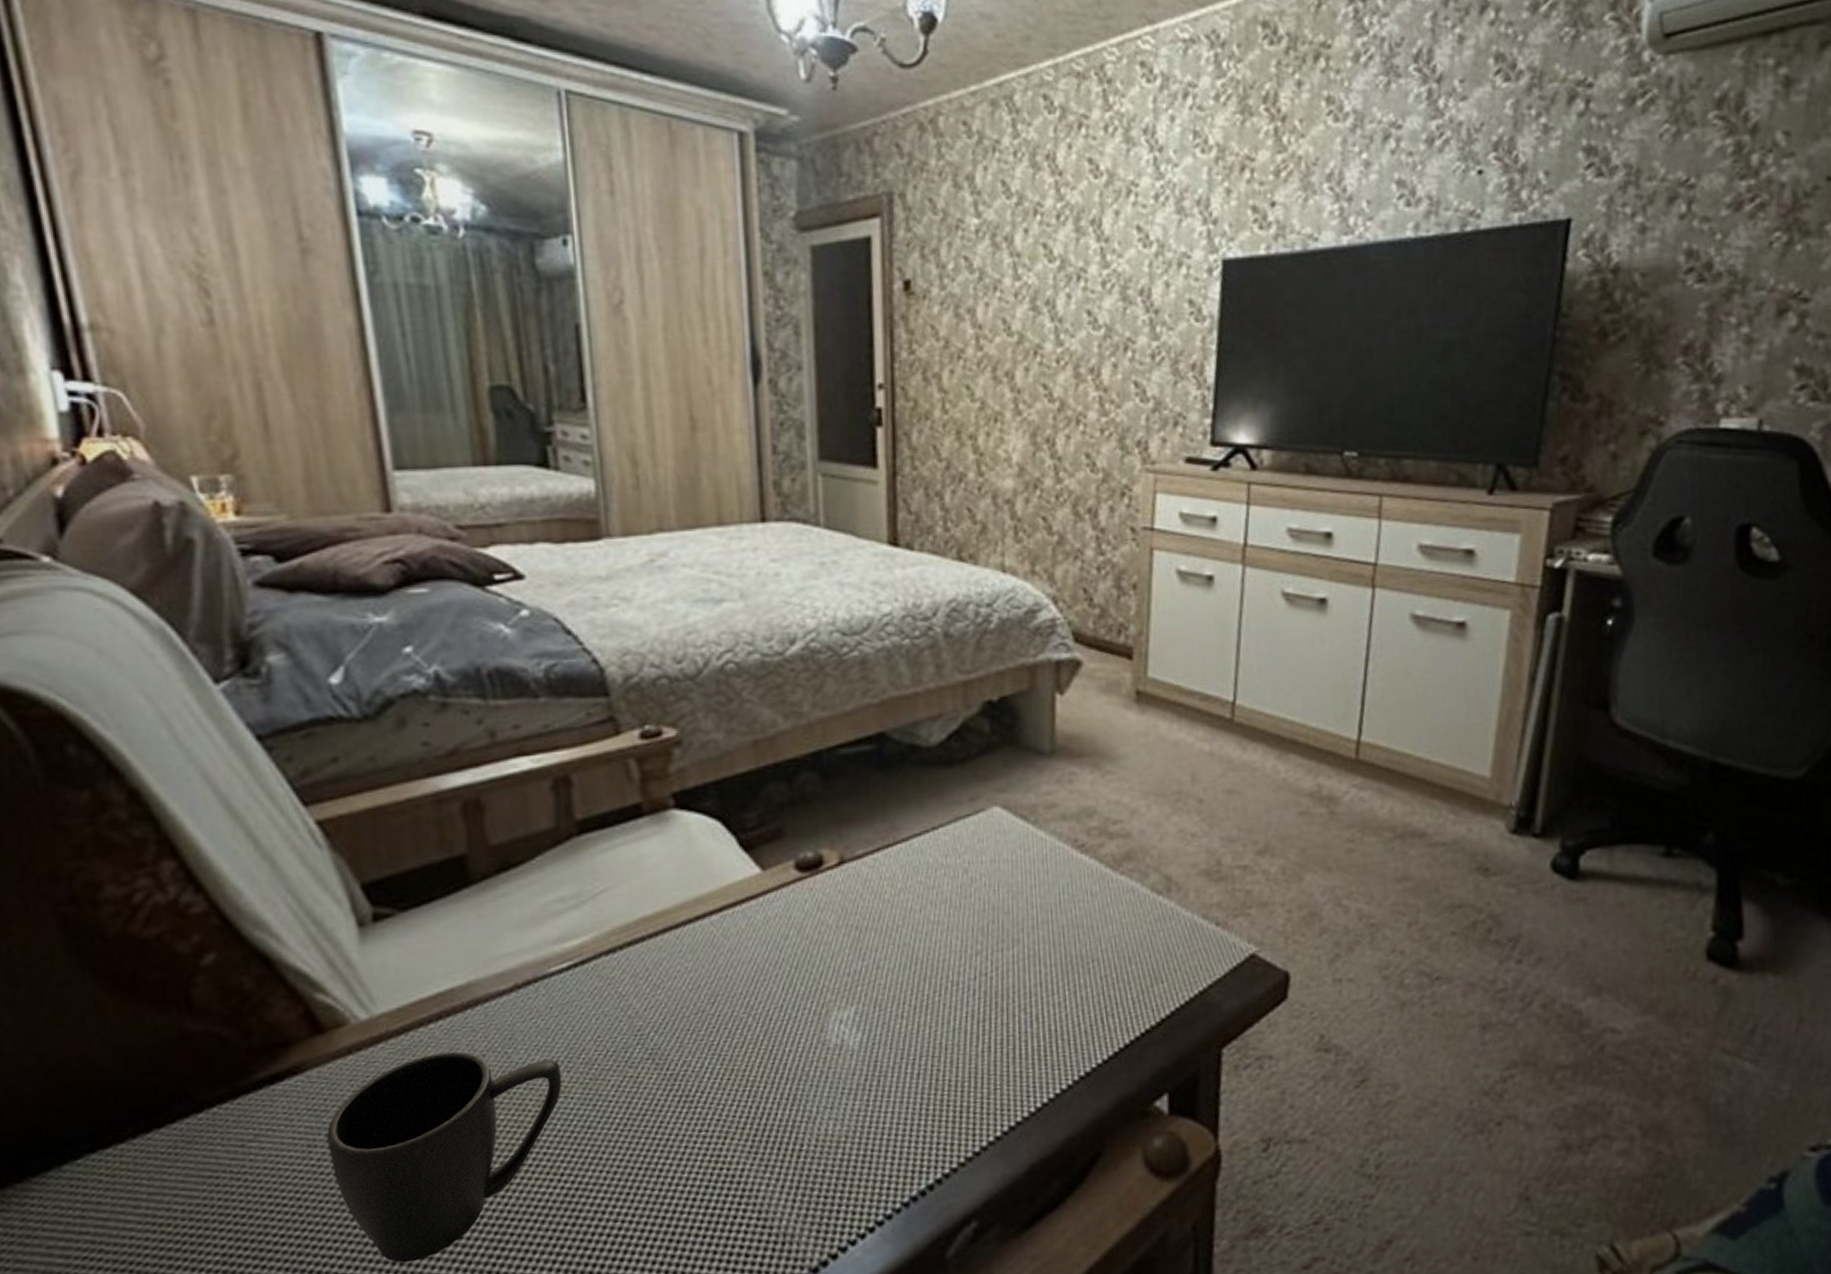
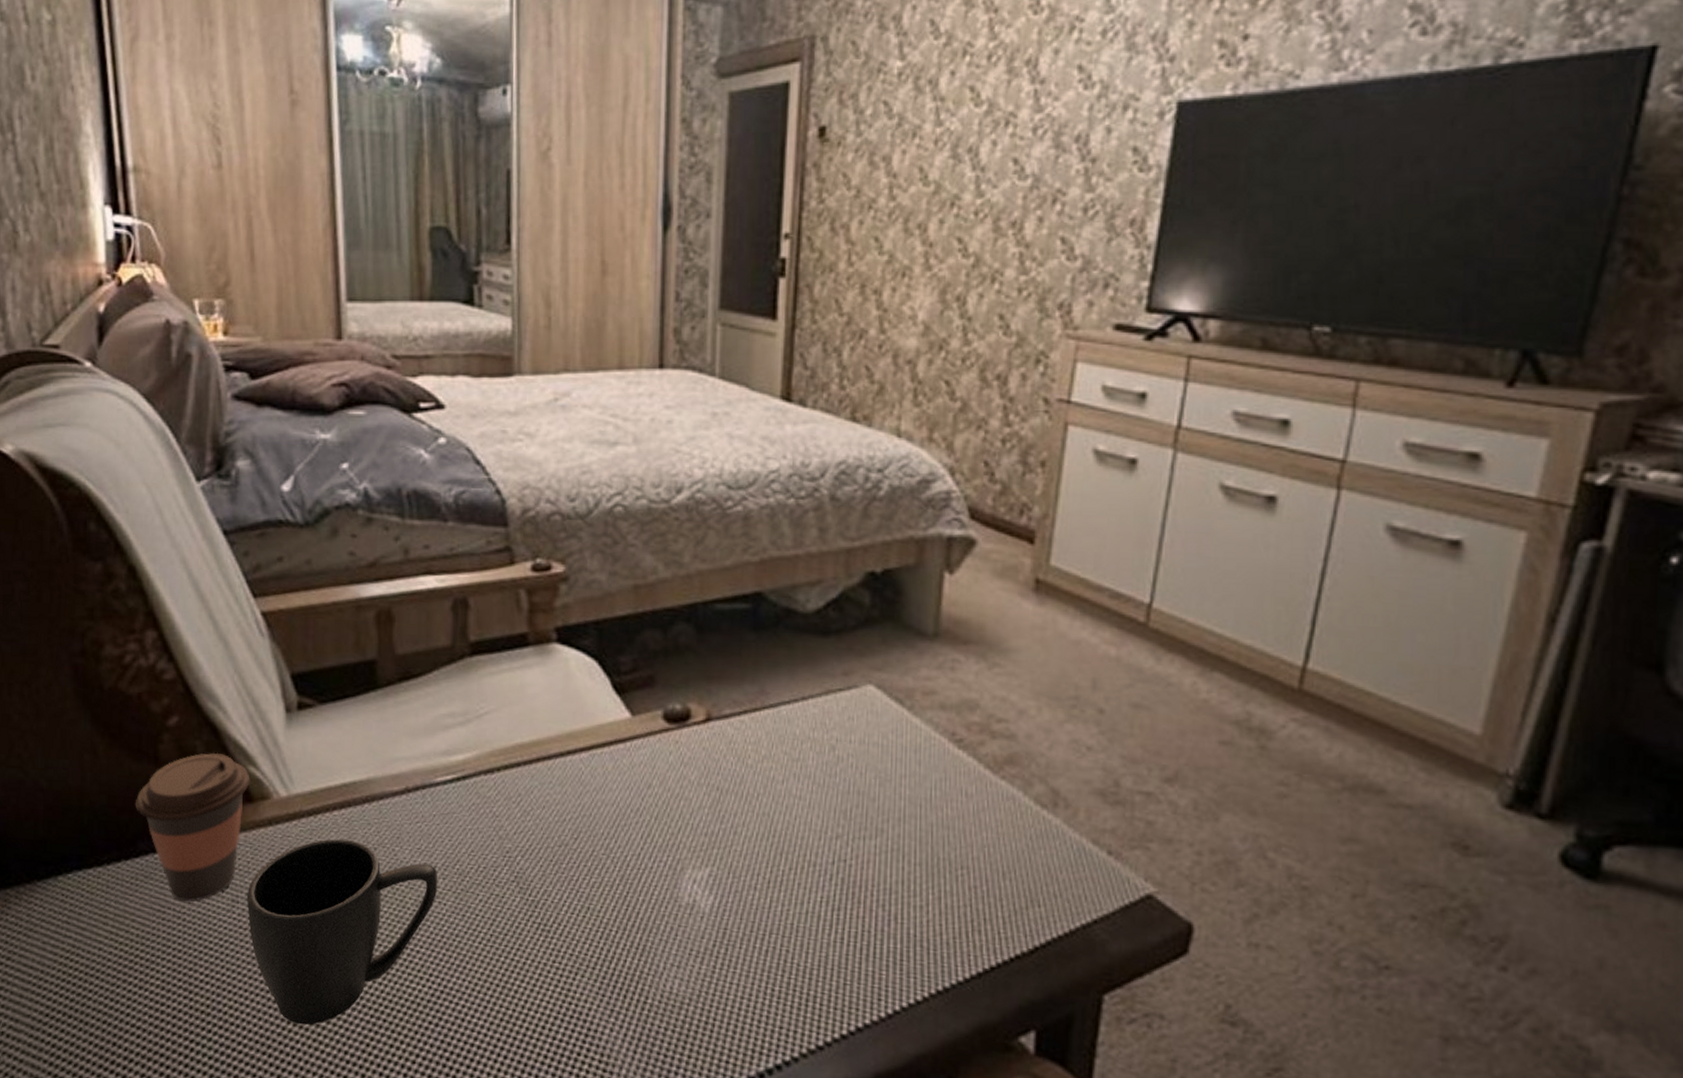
coffee cup: none [166,985,319,1161] -> present [136,752,250,902]

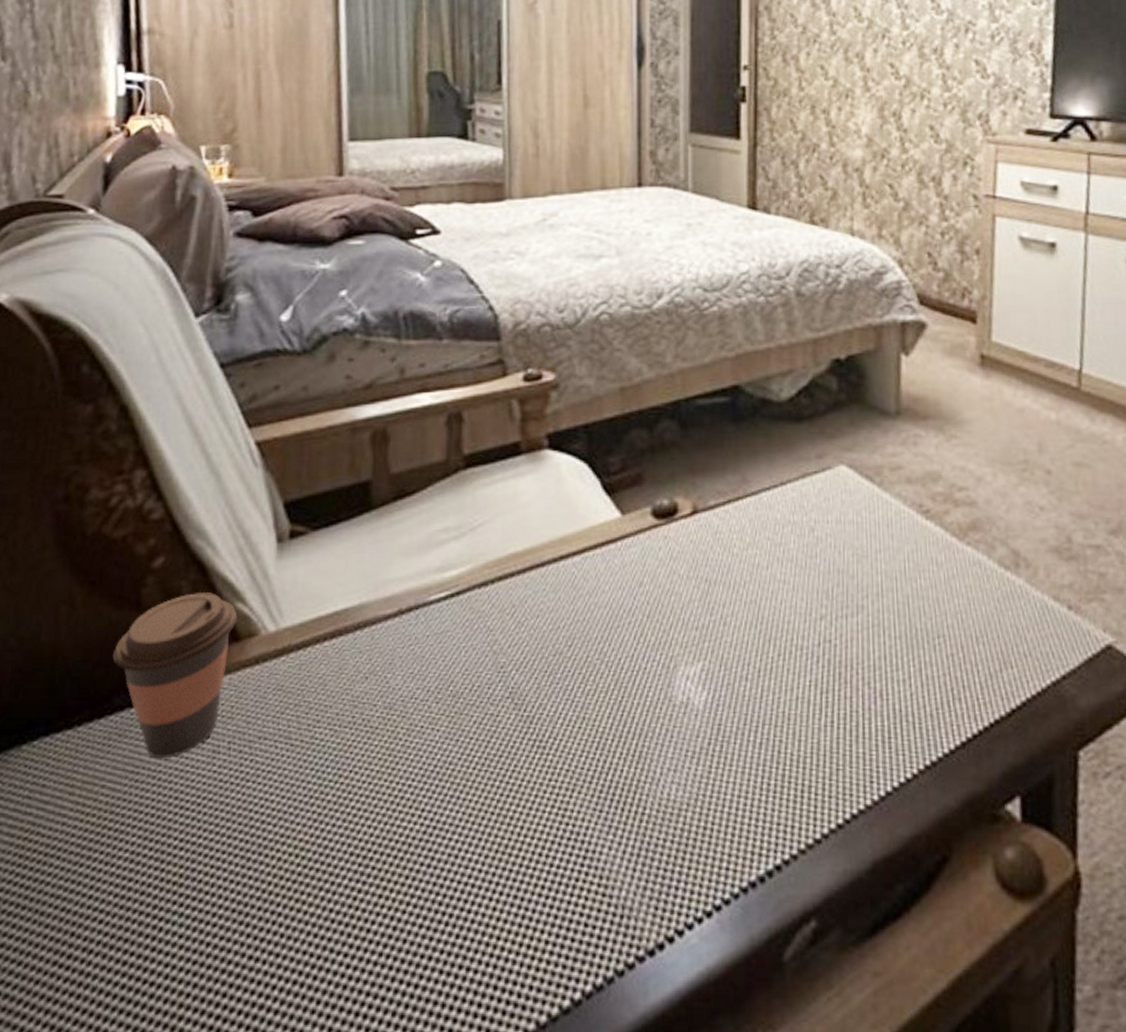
mug: present [246,839,438,1025] -> none [228,672,431,884]

